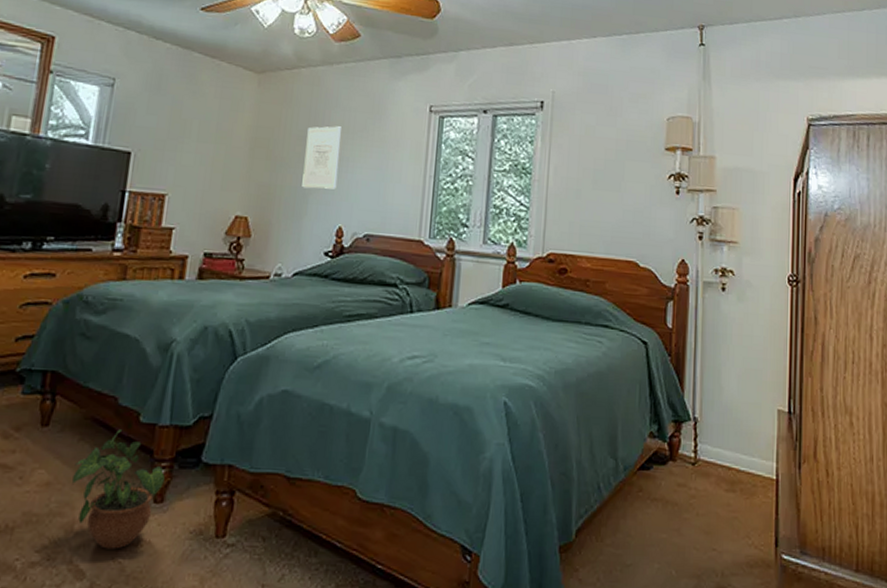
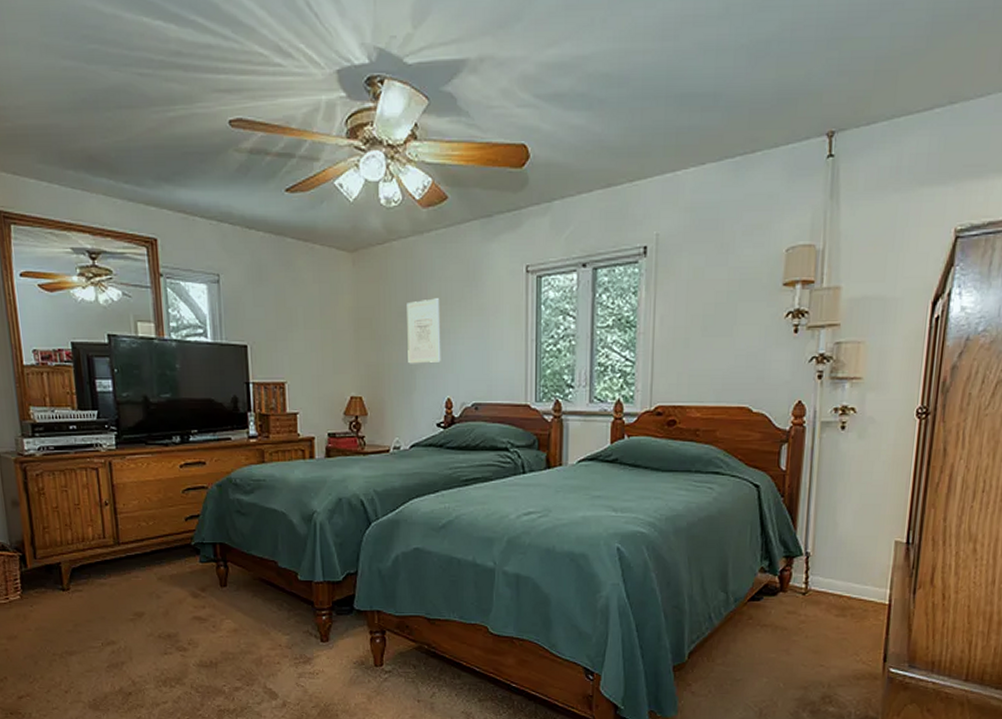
potted plant: present [72,429,165,549] -> none [253,587,326,677]

